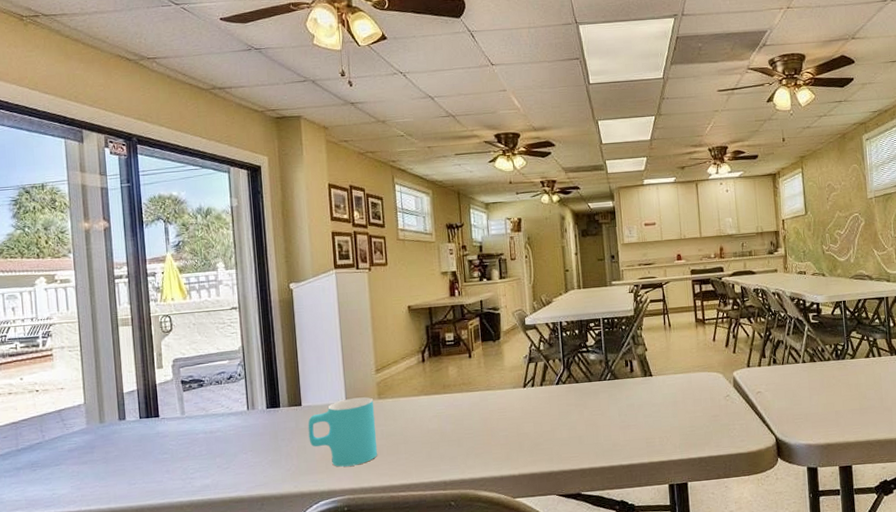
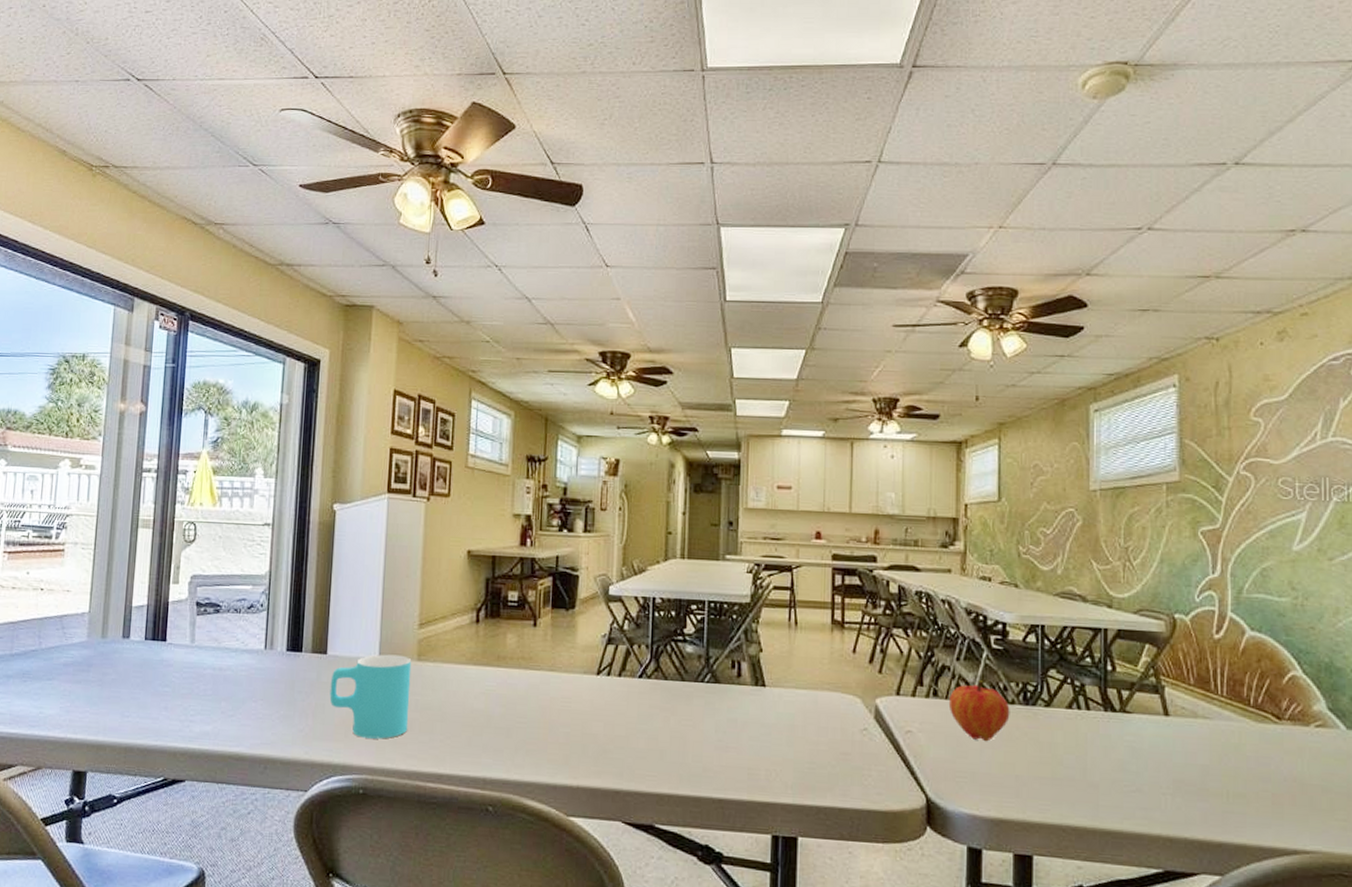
fruit: none [784,347,828,391] -> present [948,680,1010,742]

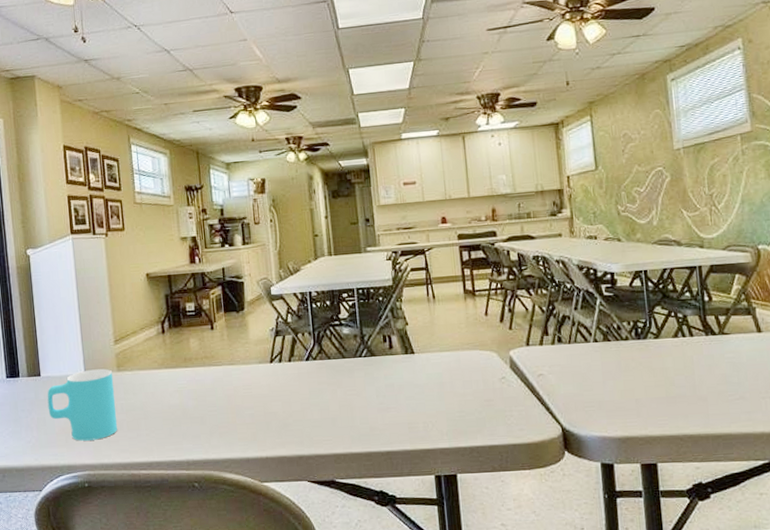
fruit: present [948,680,1010,742] -> none [571,324,626,375]

